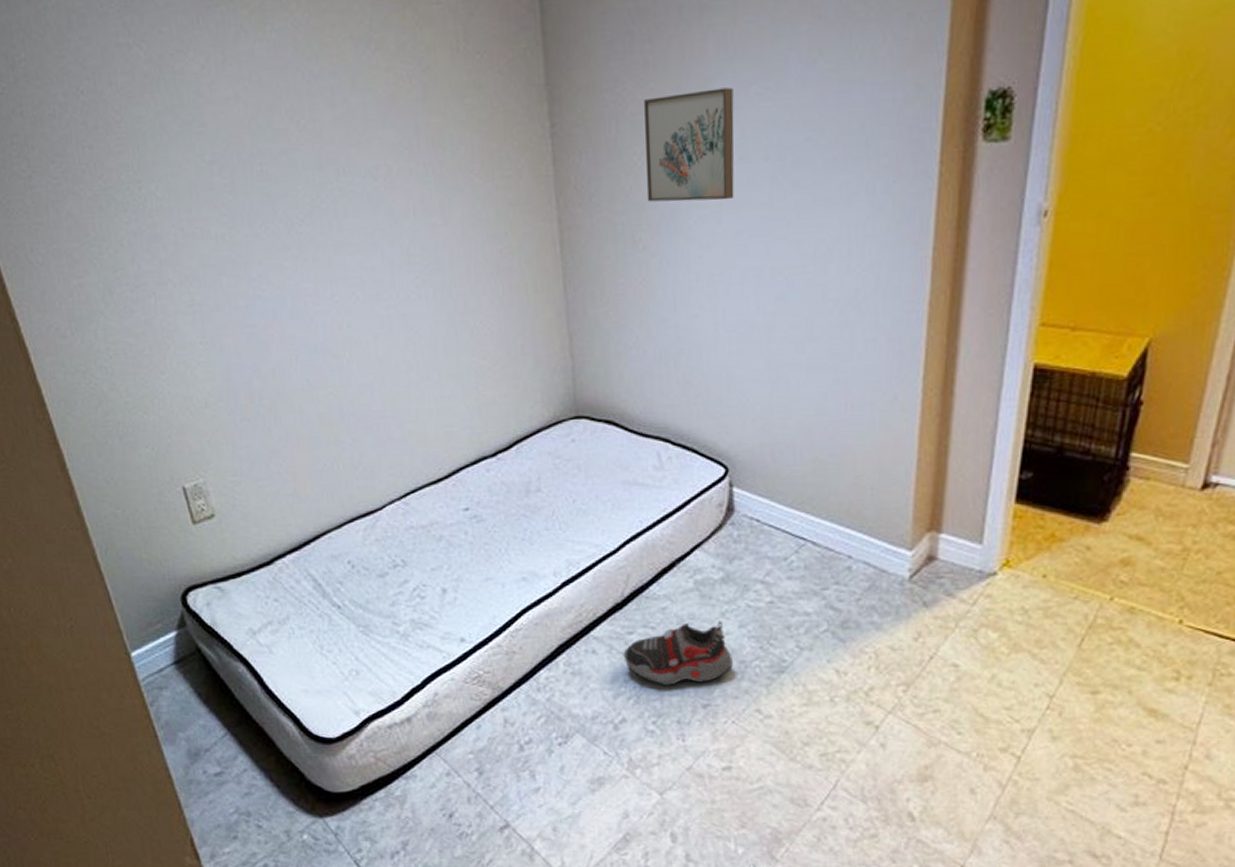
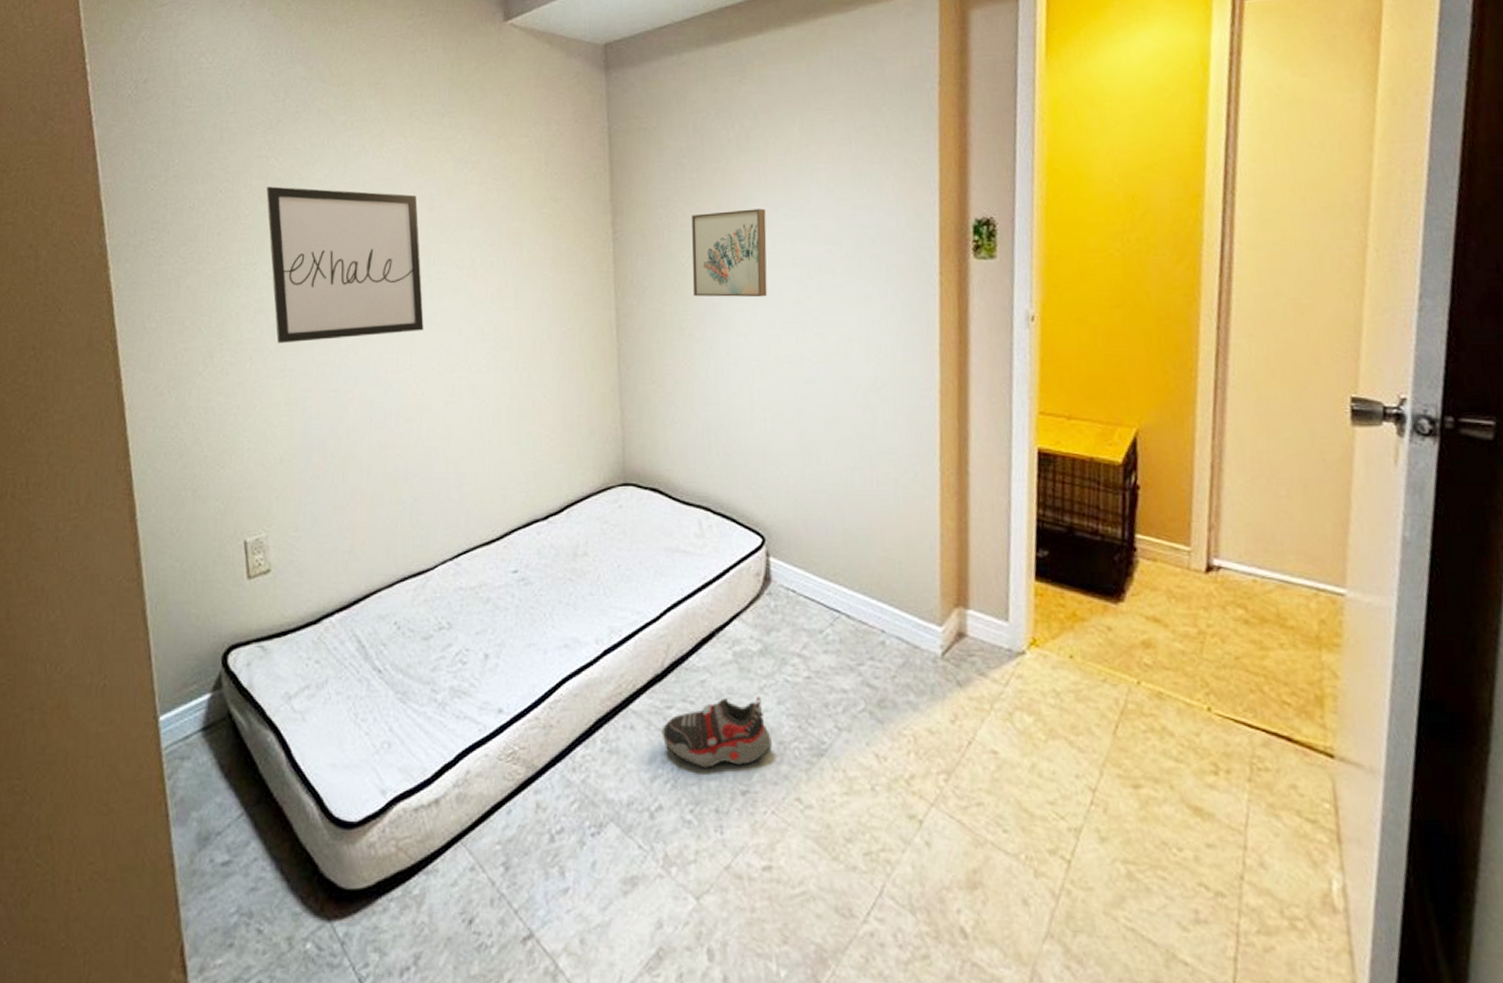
wall art: none [135,83,341,276] -> present [266,186,424,344]

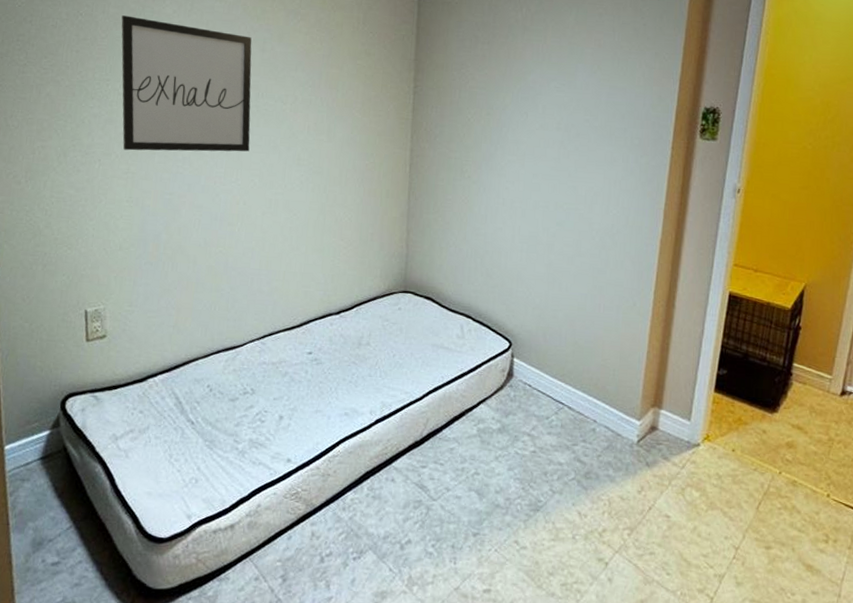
shoe: present [661,696,772,770] -> none [415,462,501,515]
wall art: present [692,208,768,298] -> none [474,79,540,153]

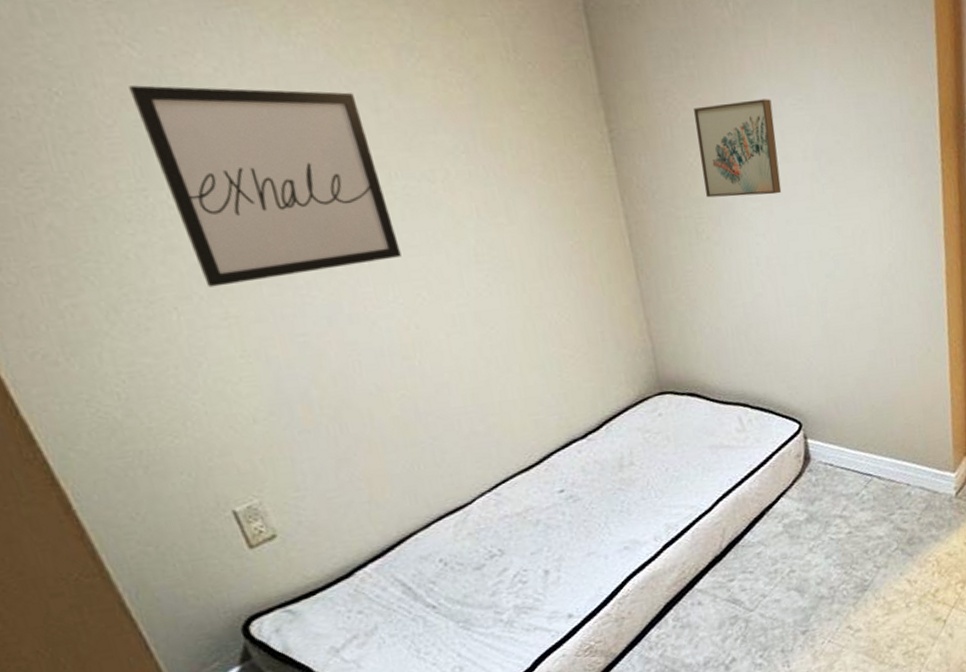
wall art: none [474,79,540,153] -> present [694,99,782,198]

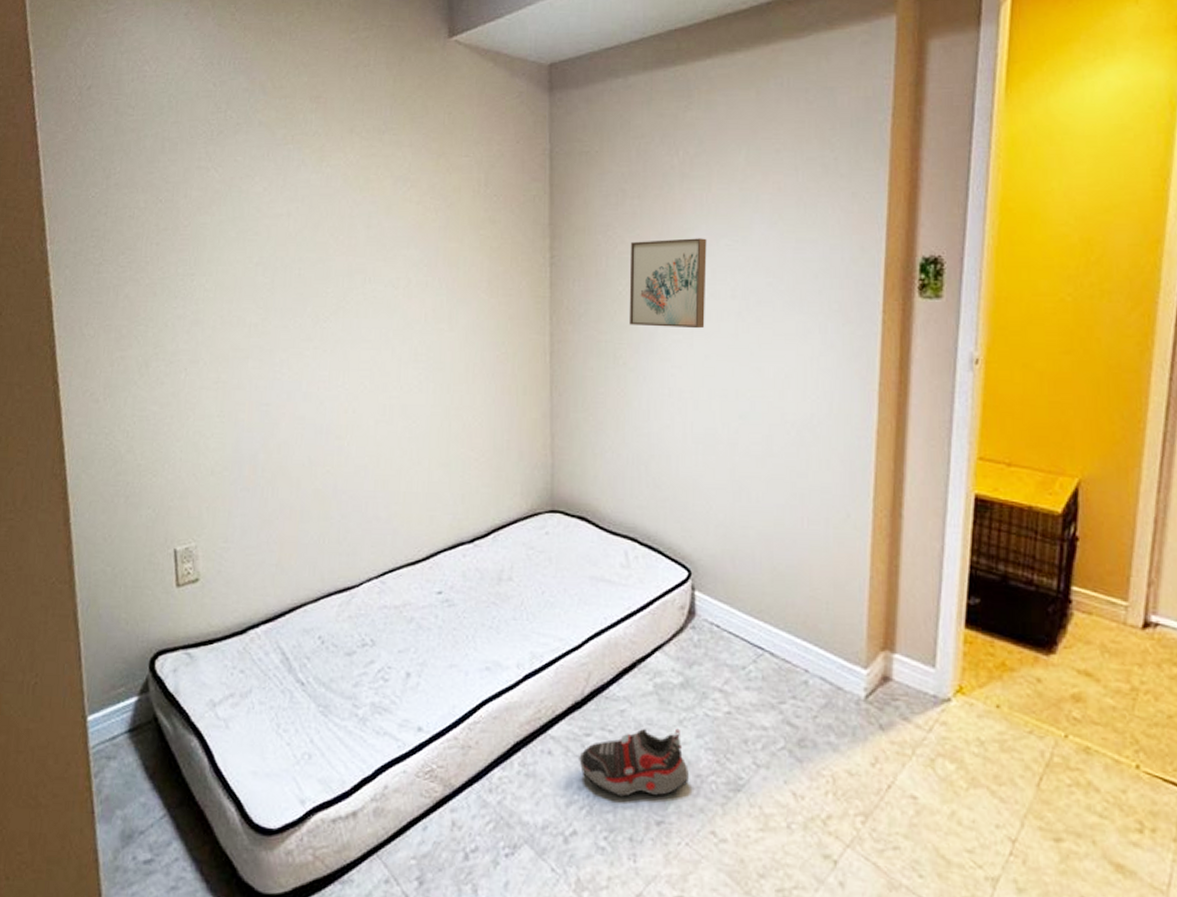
wall art: present [129,85,402,288] -> none [205,198,358,356]
shoe: none [726,555,824,622] -> present [579,728,689,798]

